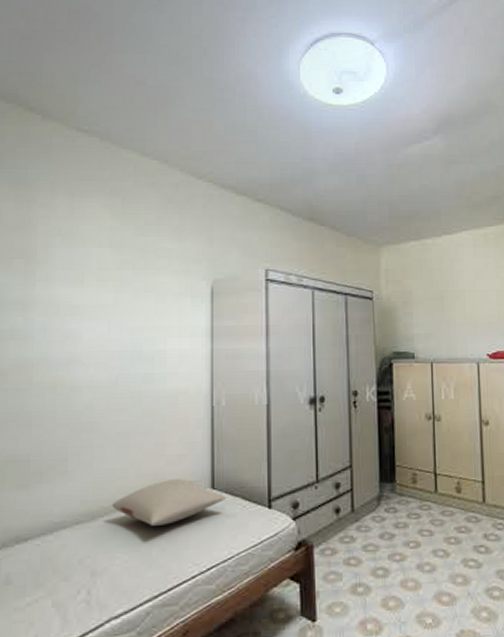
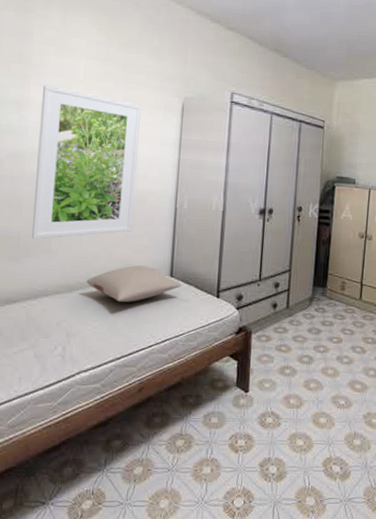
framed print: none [43,281,164,461] -> present [31,85,141,239]

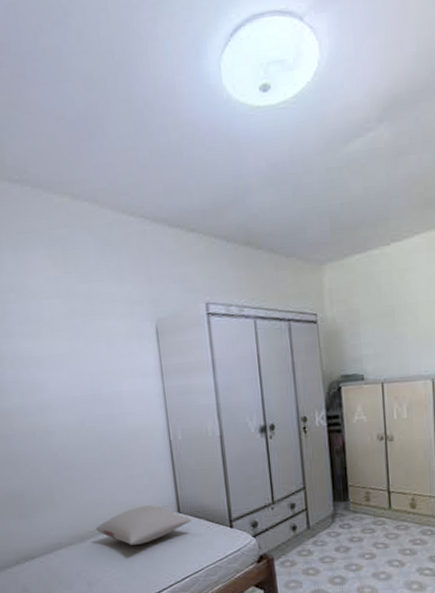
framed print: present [31,85,141,239] -> none [12,335,130,495]

